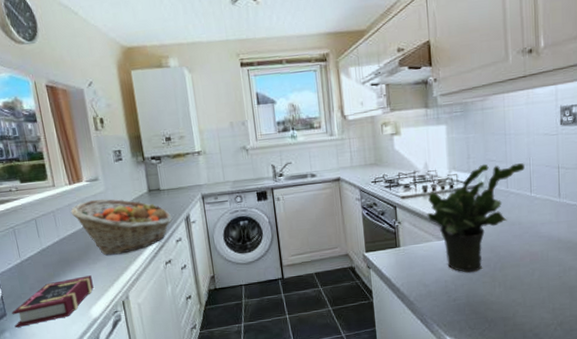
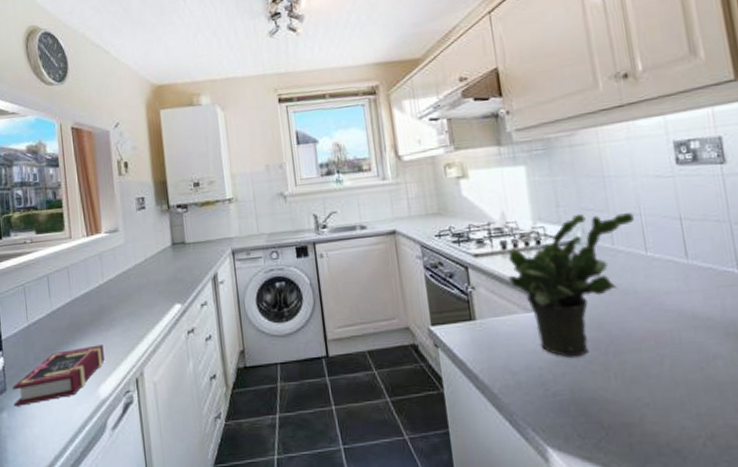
fruit basket: present [70,198,173,256] -> none [86,253,198,321]

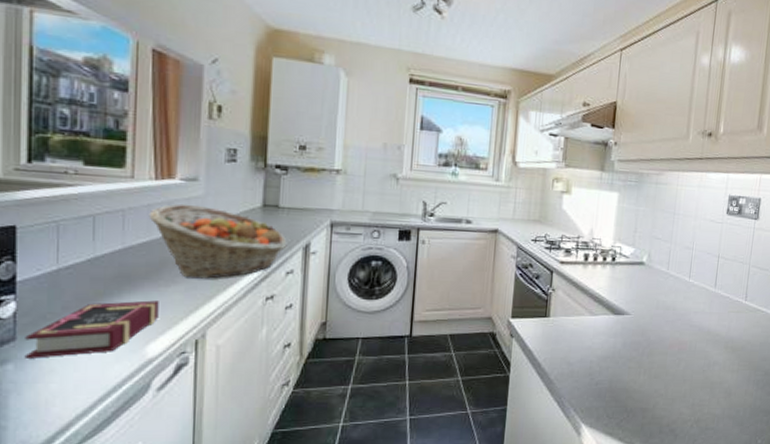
fruit basket: none [86,253,198,321] -> present [148,204,287,279]
potted plant: present [508,213,634,358] -> none [583,240,688,355]

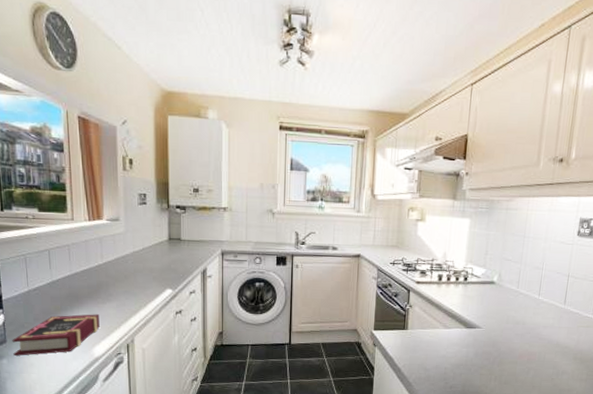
fruit basket: present [148,204,287,279] -> none [86,239,189,298]

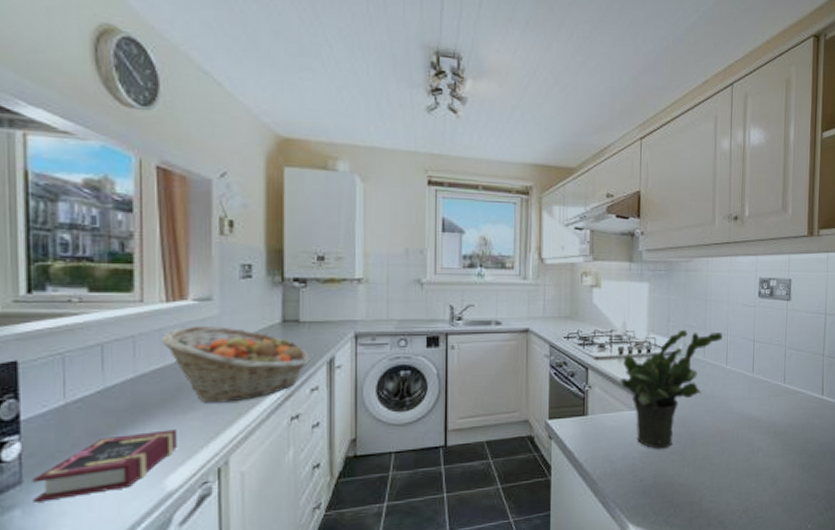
fruit basket: none [86,239,189,298] -> present [161,325,310,403]
potted plant: none [438,262,538,363] -> present [620,329,722,449]

